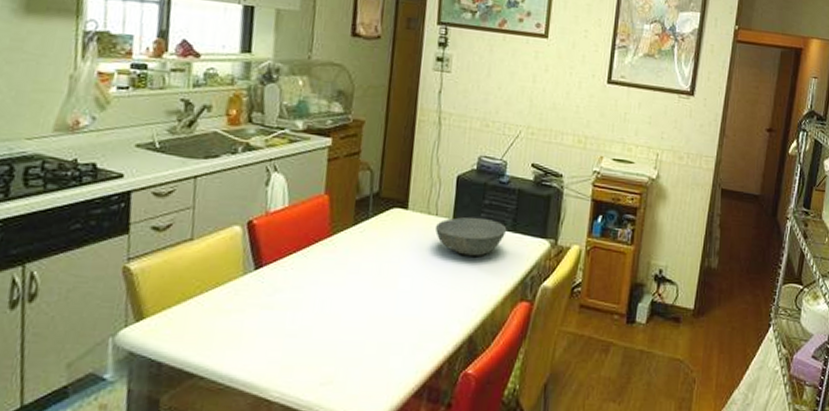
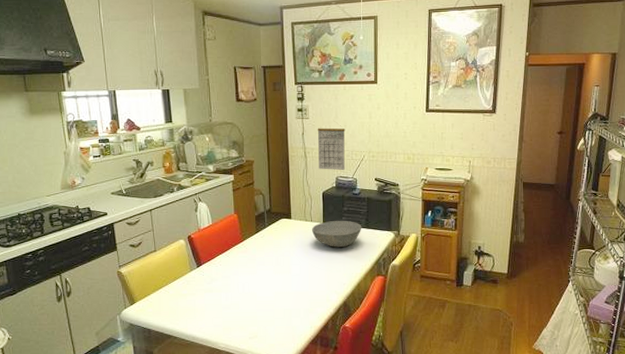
calendar: none [456,86,499,149] -> present [317,125,345,171]

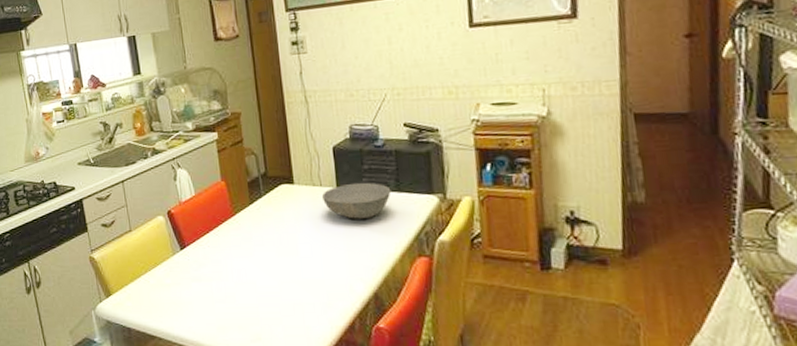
calendar: present [317,125,345,171] -> none [319,57,361,117]

